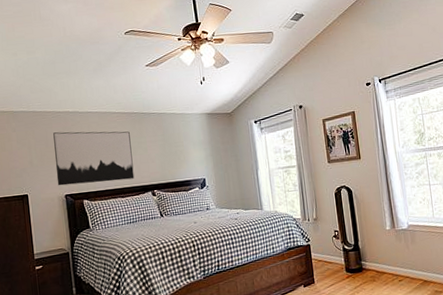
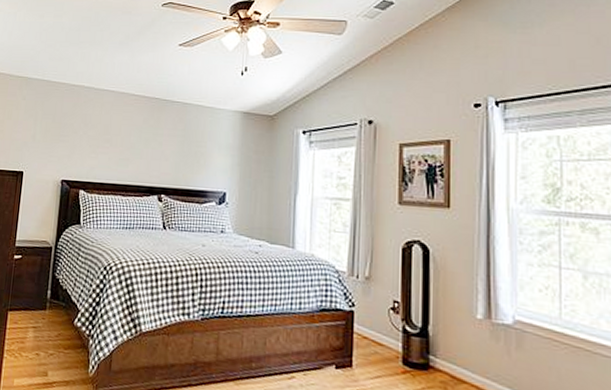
wall art: present [53,131,135,186] -> none [56,107,146,176]

